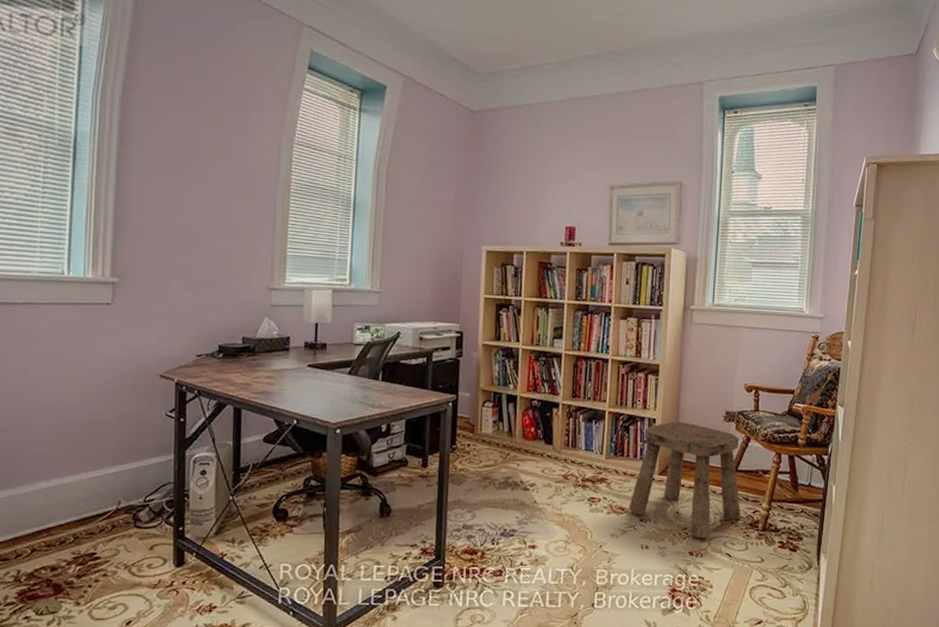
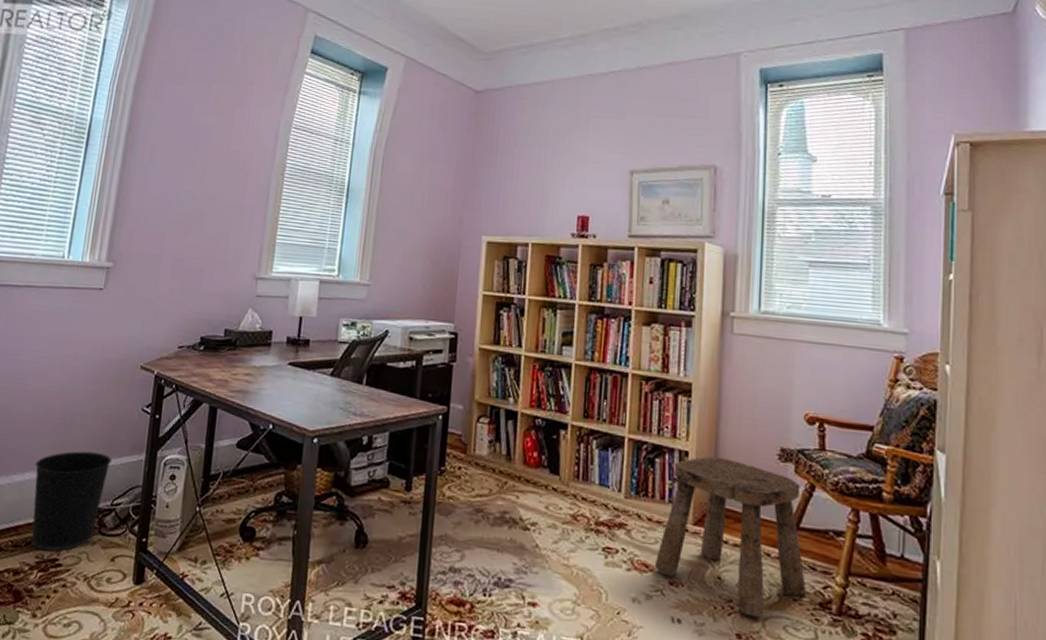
wastebasket: none [59,456,140,547] -> present [31,451,112,552]

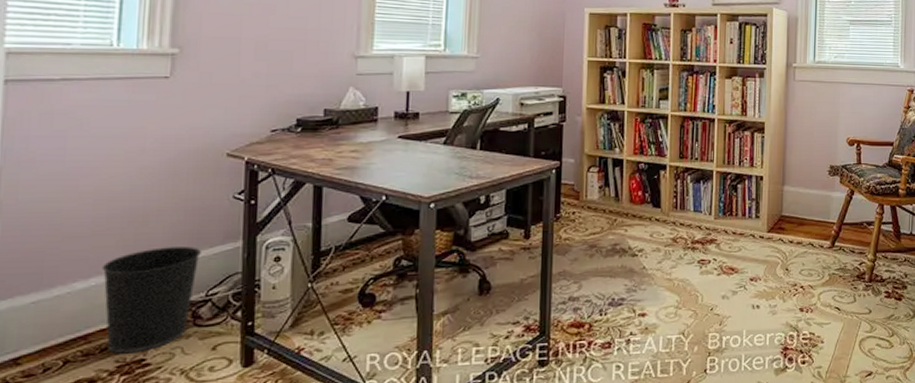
stool: present [654,456,806,618] -> none [739,178,848,294]

